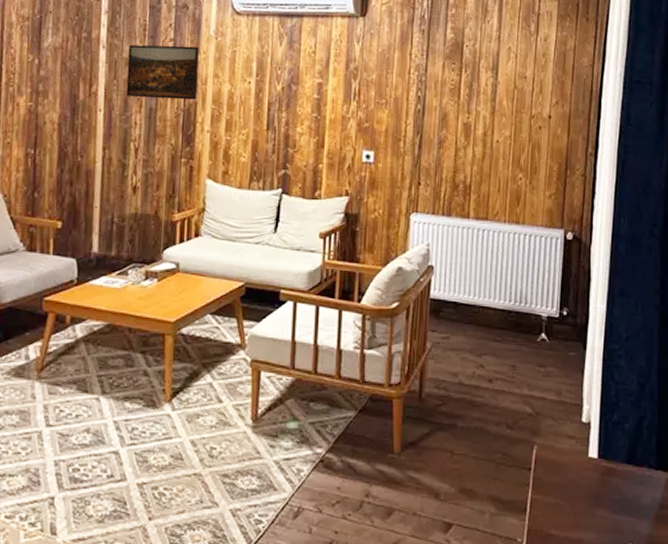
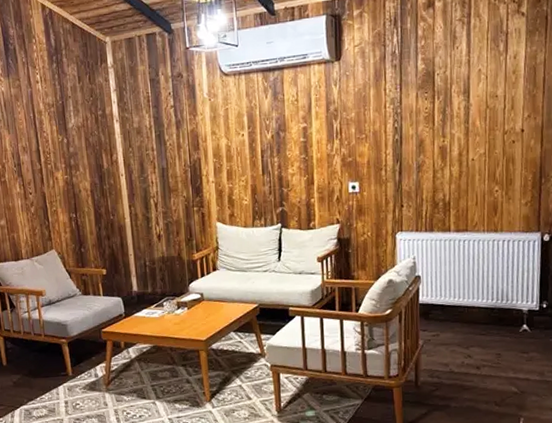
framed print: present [125,44,199,100] -> none [137,109,200,161]

